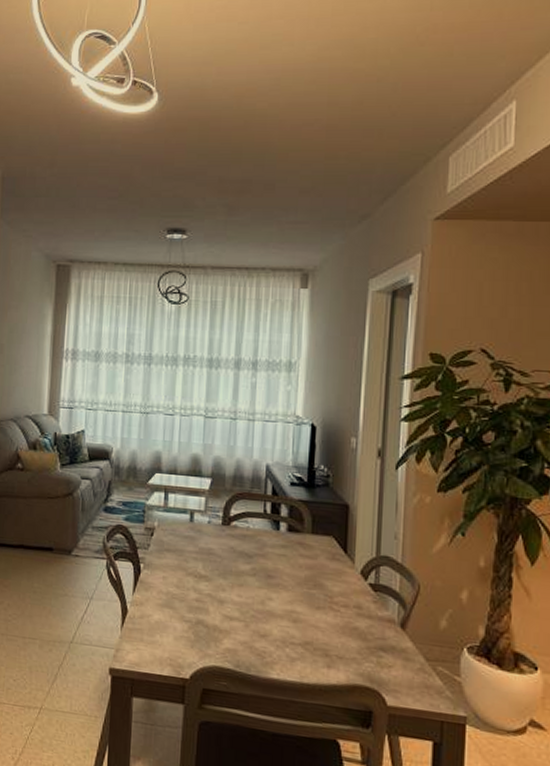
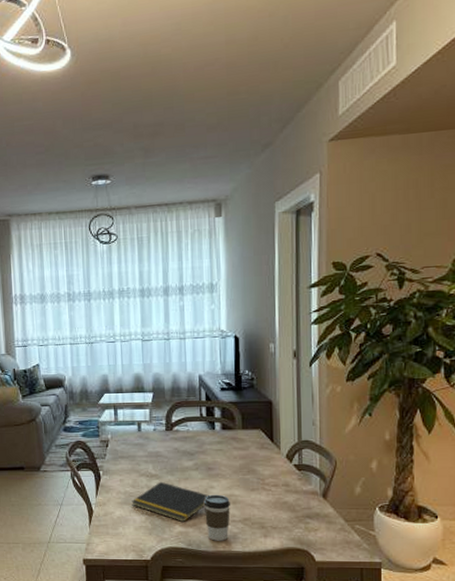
notepad: none [174,584,266,638] -> present [132,481,209,523]
coffee cup: none [258,607,290,667] -> present [203,494,230,541]

